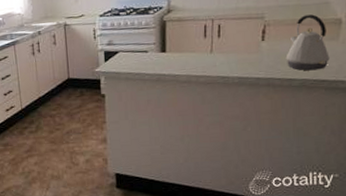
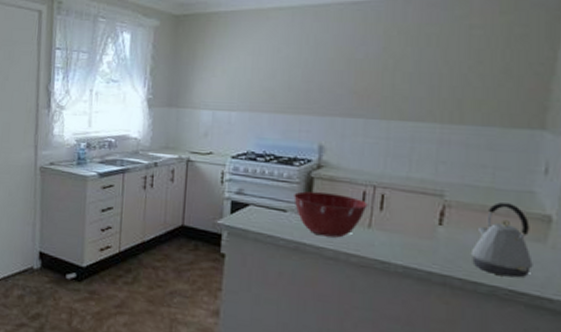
mixing bowl: none [152,30,209,66] -> present [294,191,368,238]

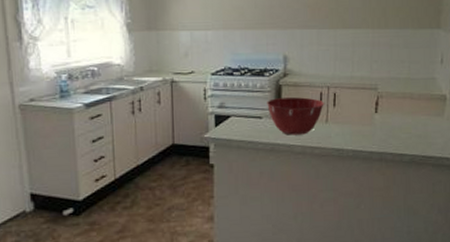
kettle: present [470,202,533,278] -> none [397,89,436,146]

